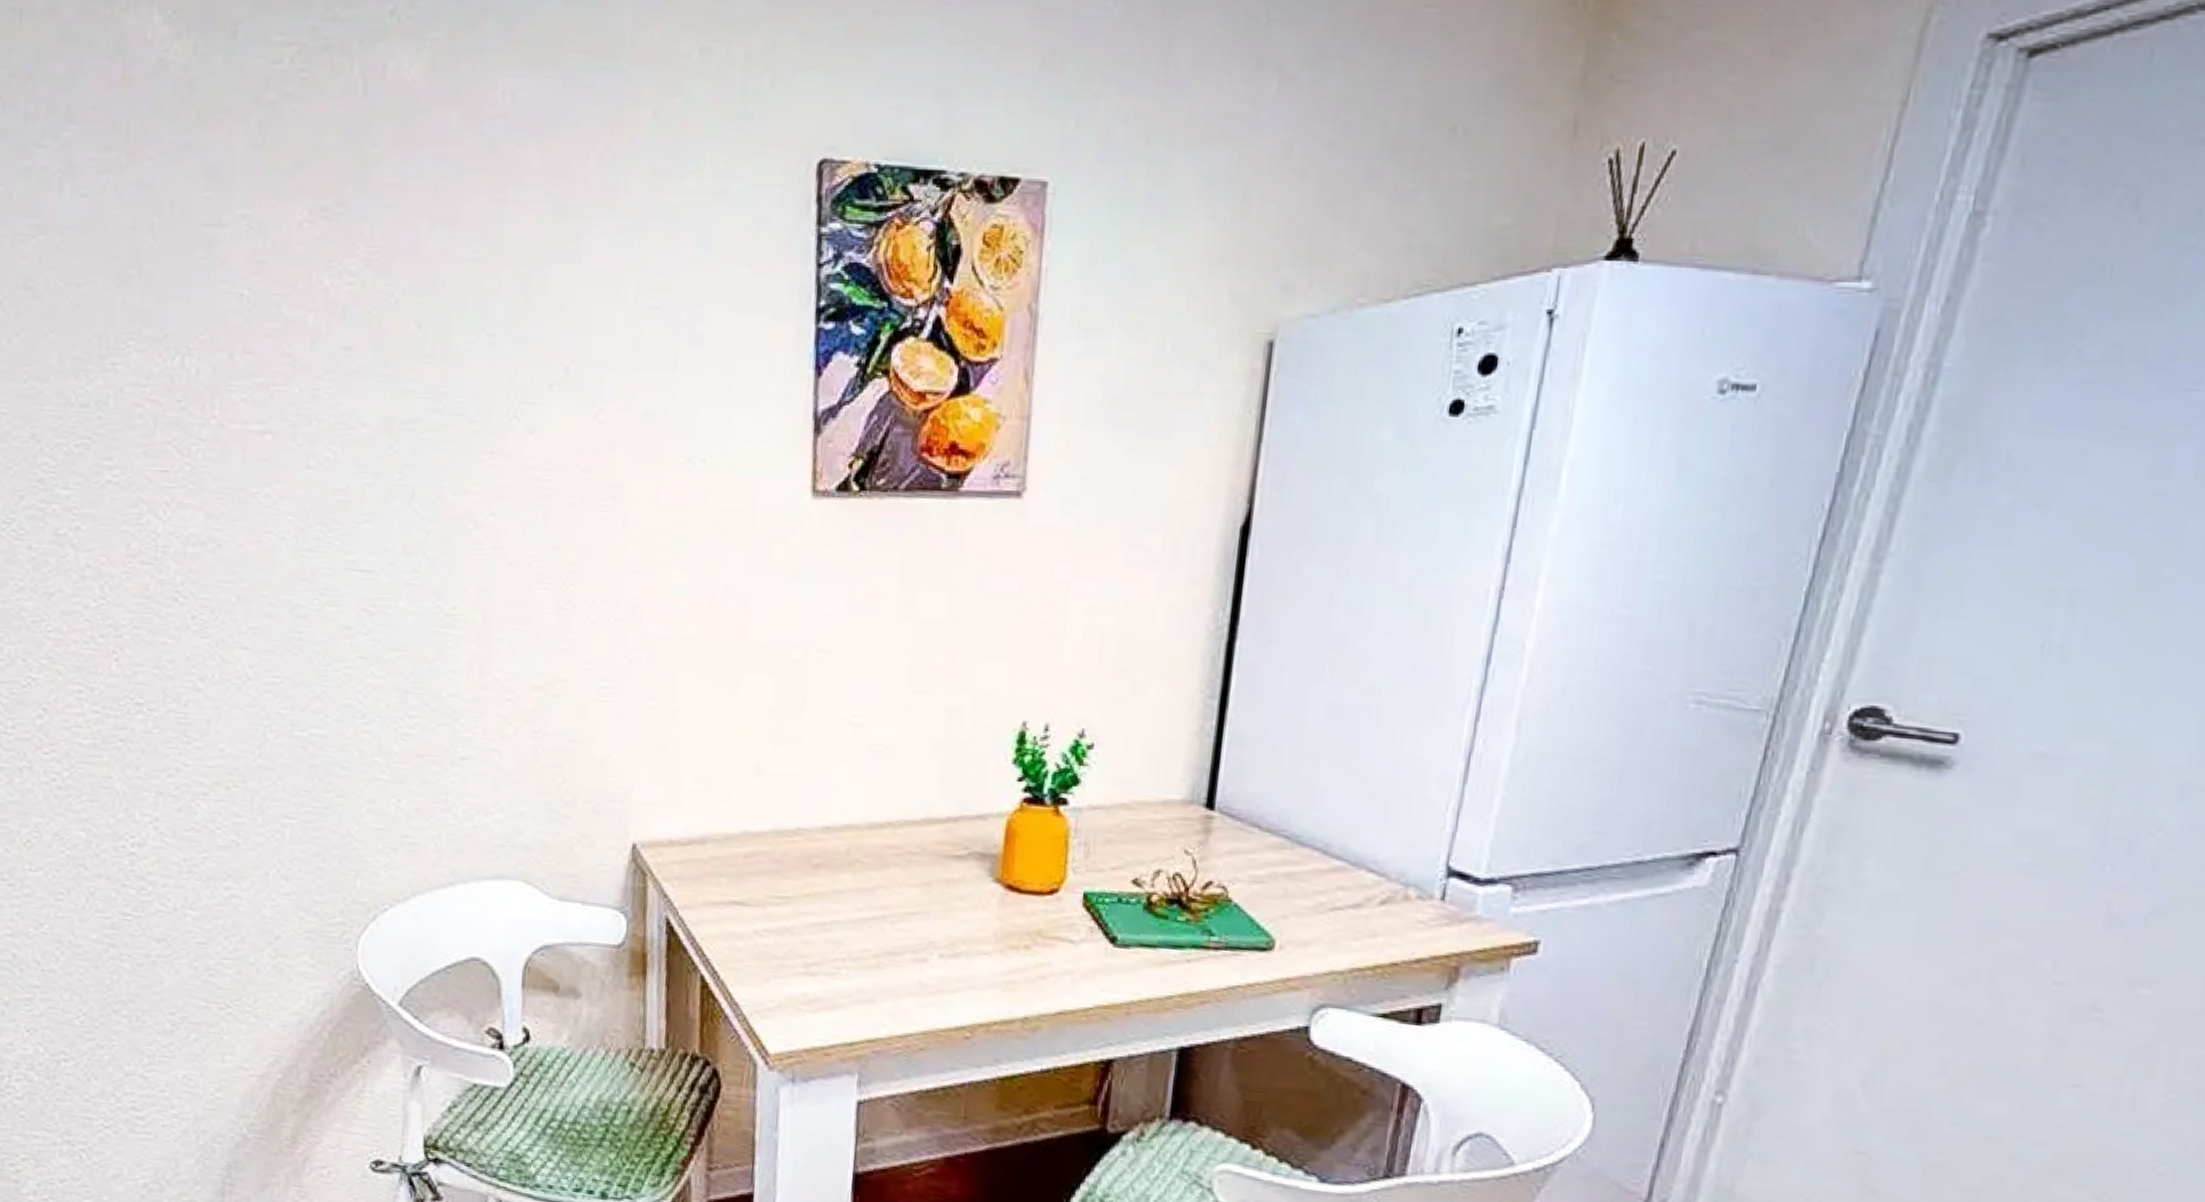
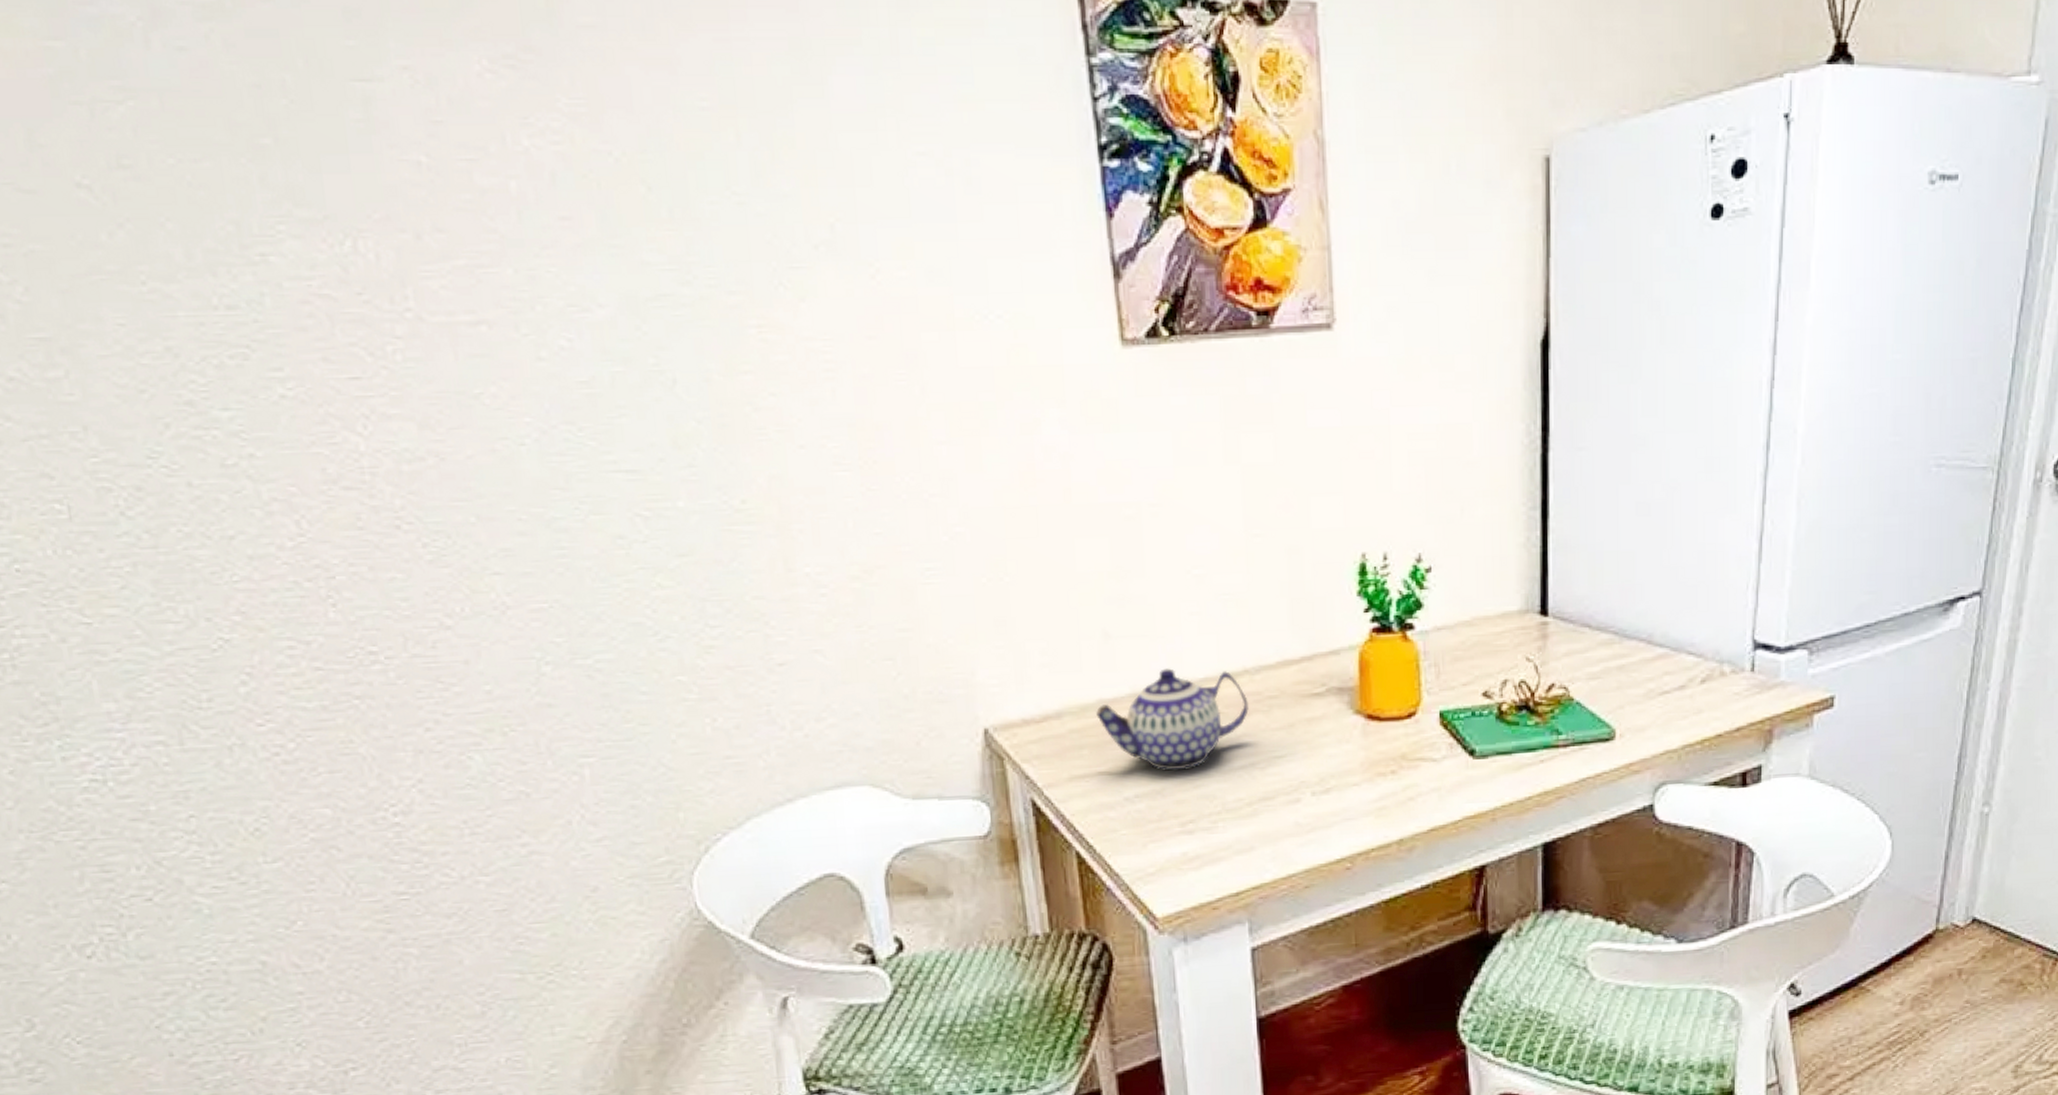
teapot: none [739,810,888,911] -> present [1096,668,1249,770]

